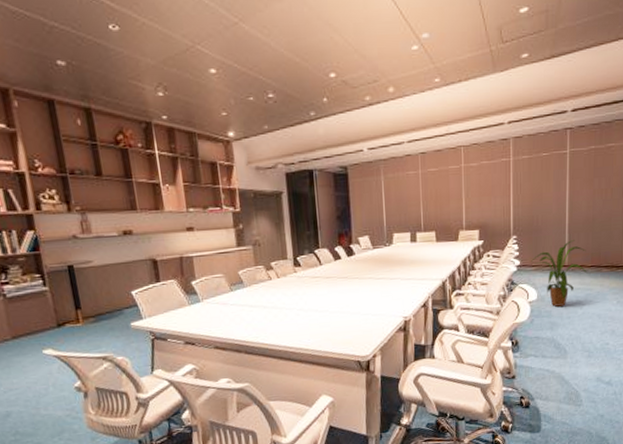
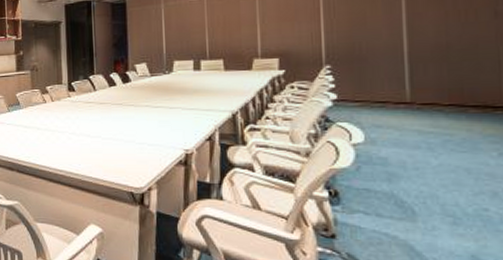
house plant: present [531,240,588,307] -> none [353,71,445,153]

